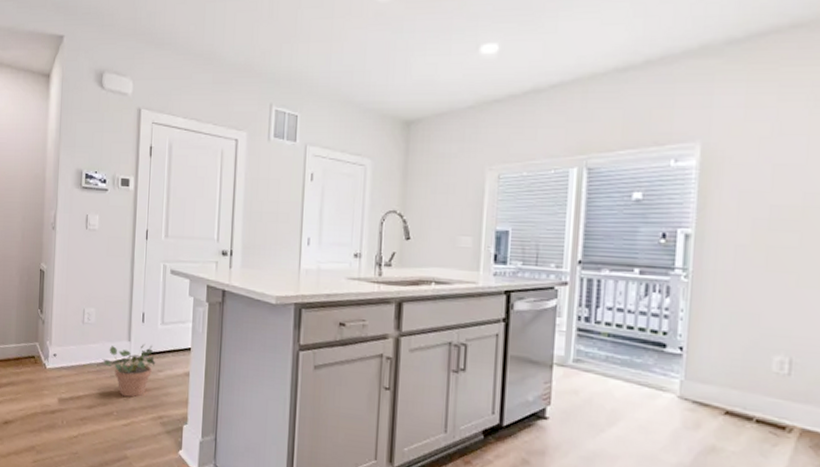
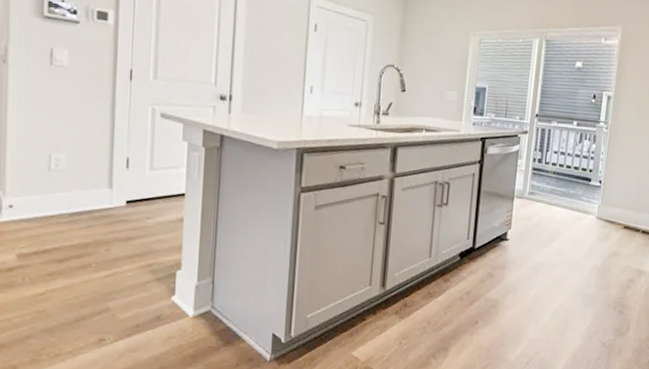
potted plant: present [103,344,156,398] -> none [76,191,143,247]

